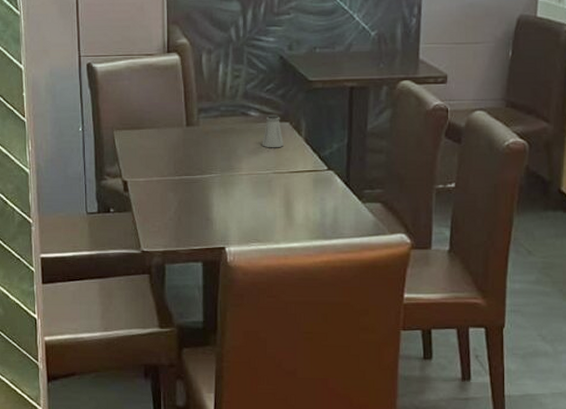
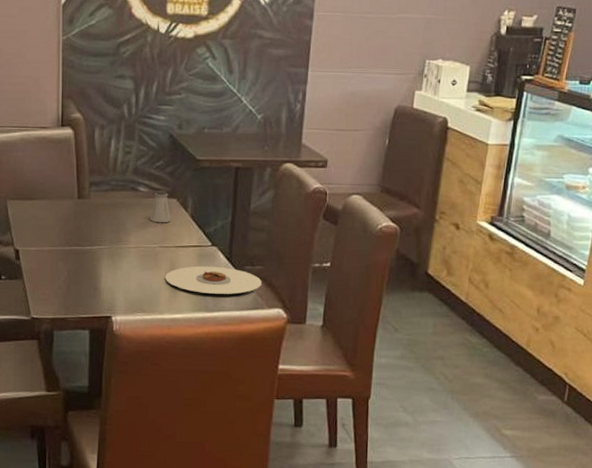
plate: none [279,191,382,220] -> present [164,265,262,294]

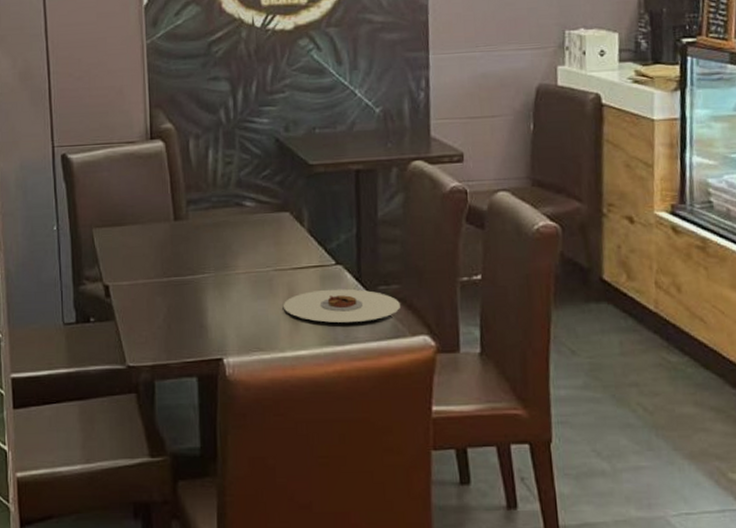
saltshaker: present [150,191,171,223] -> none [260,204,285,242]

